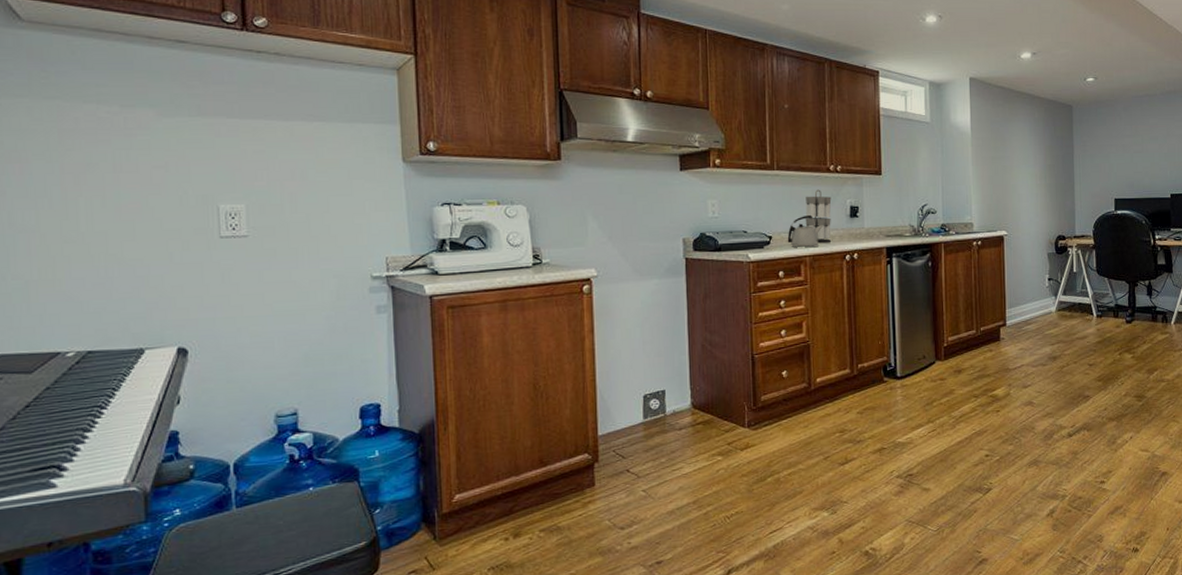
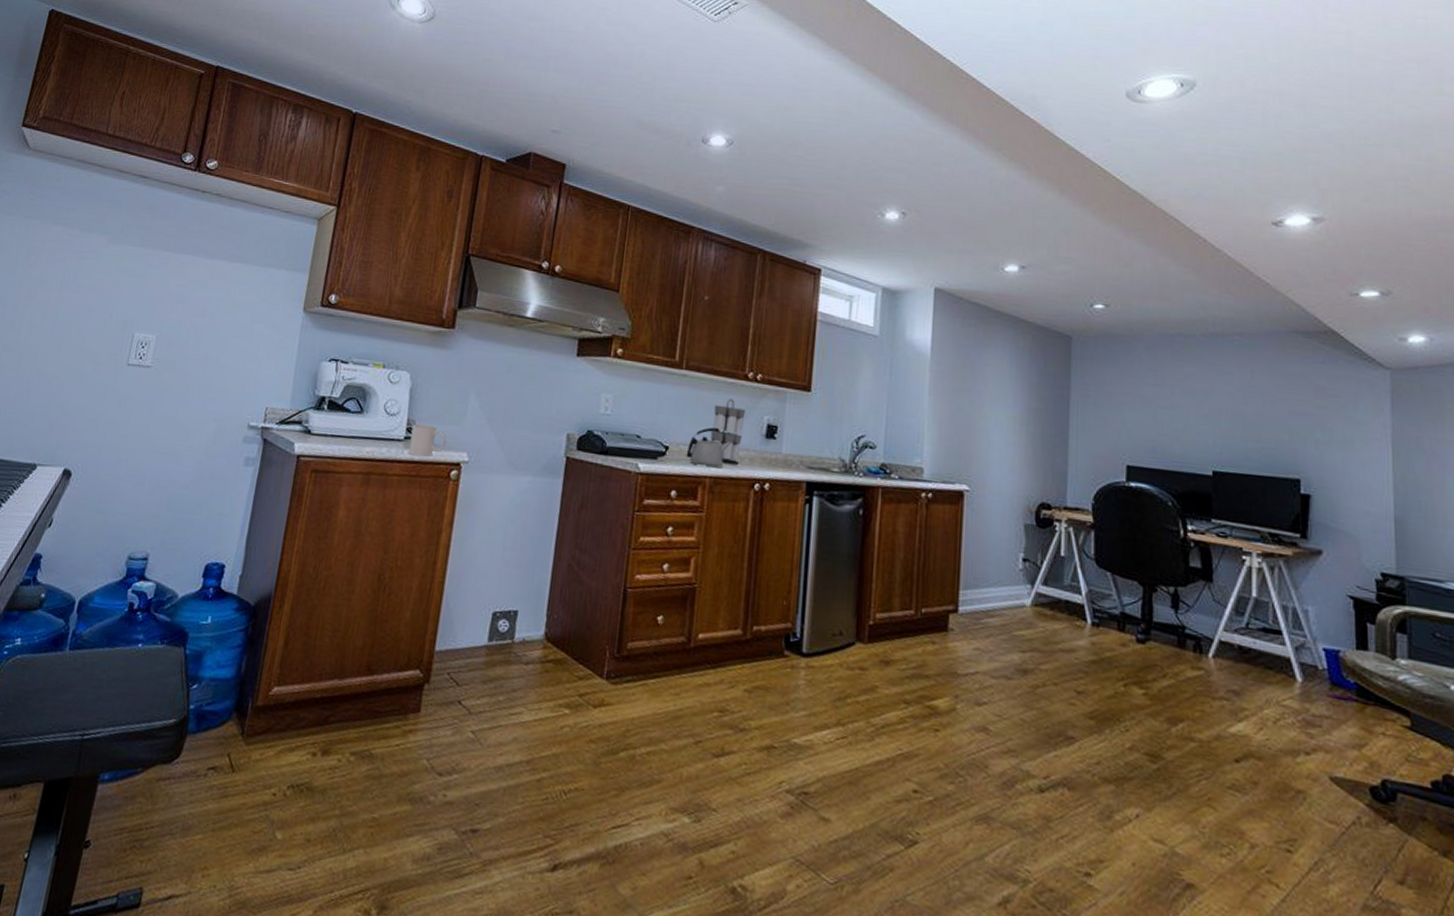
mug: none [538,250,573,279] -> present [408,424,446,458]

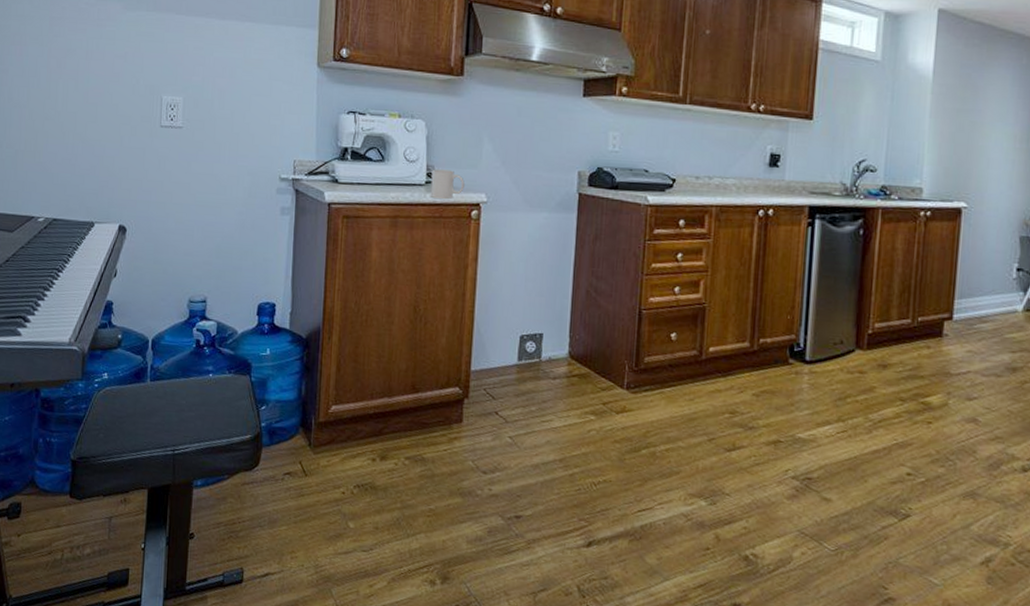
kettle: present [686,427,732,469] -> none [692,158,737,197]
spice rack: present [710,398,746,466] -> none [715,130,749,194]

